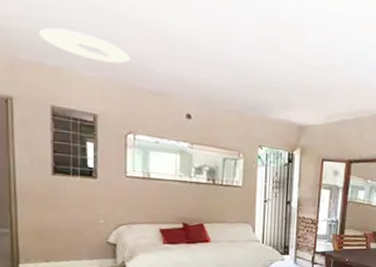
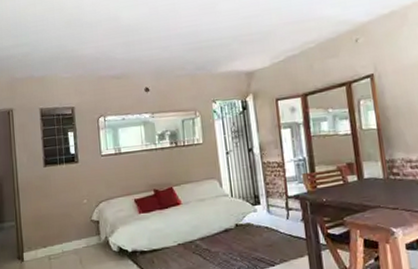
ceiling light: present [39,27,130,64] -> none [28,44,95,64]

